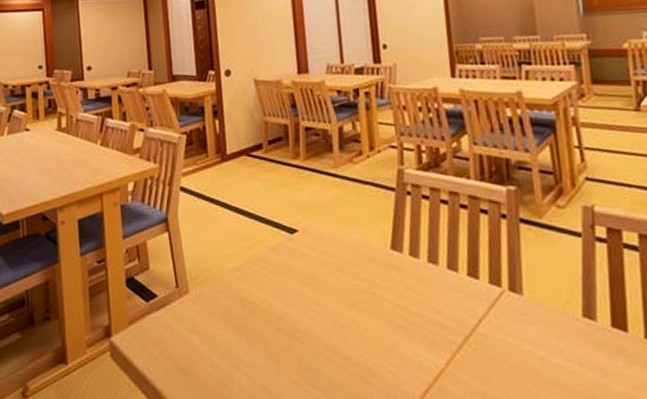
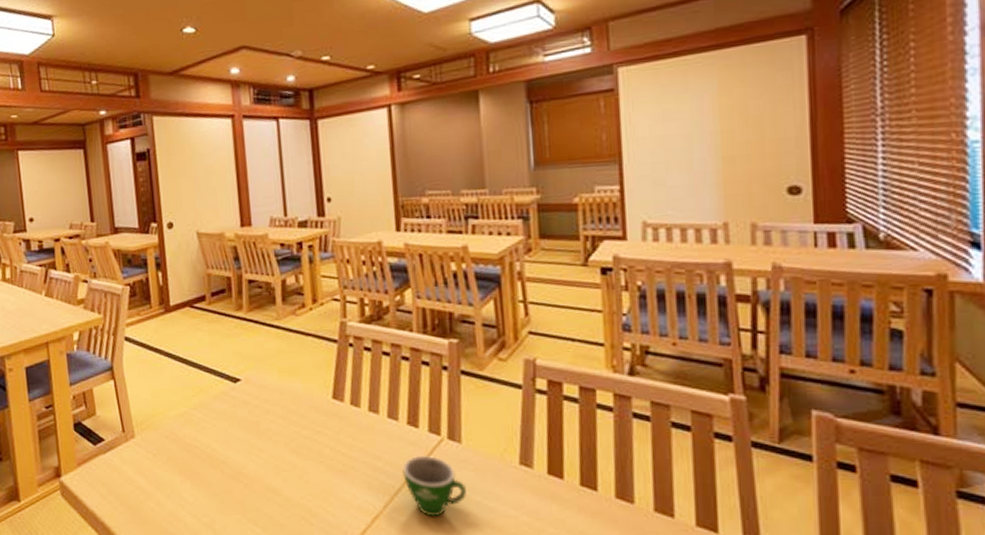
teacup: none [464,308,530,375] -> present [402,455,466,517]

